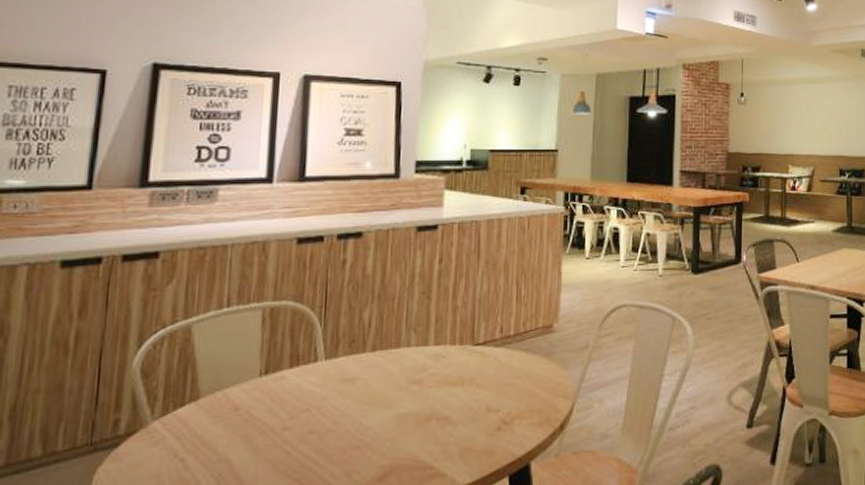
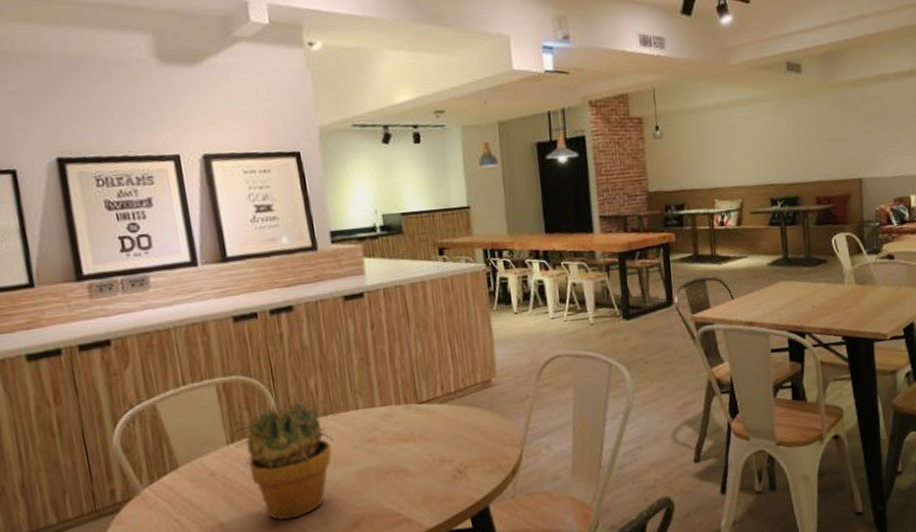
potted cactus: none [268,326,384,467] -> present [233,393,334,520]

